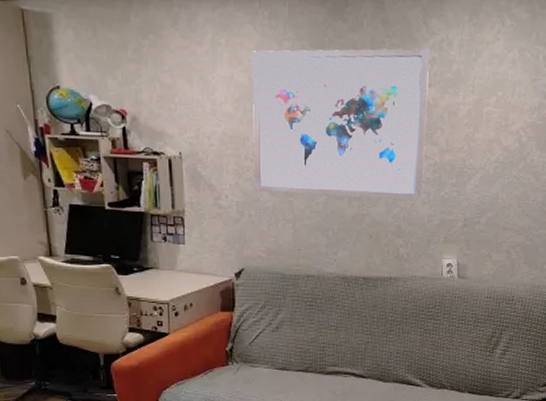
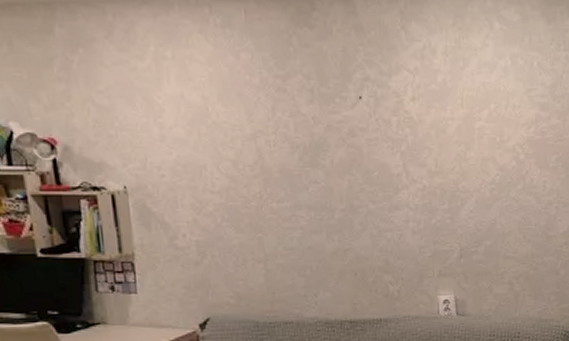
wall art: present [252,48,429,200] -> none [204,57,412,231]

